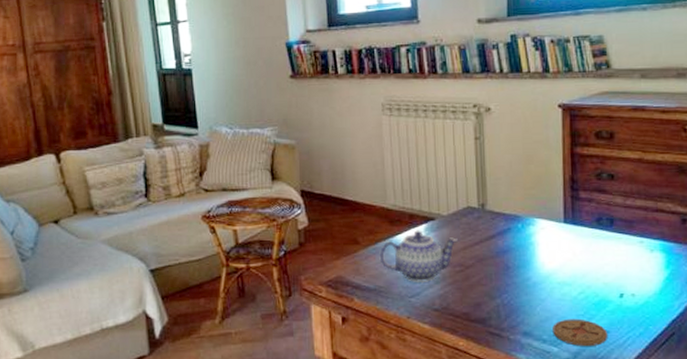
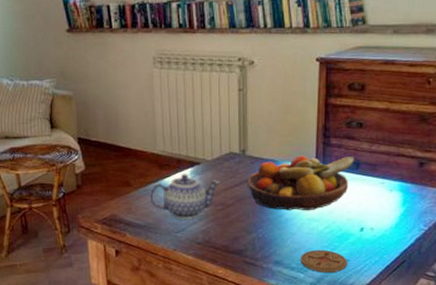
fruit bowl: none [487,210,608,274] -> present [247,155,355,211]

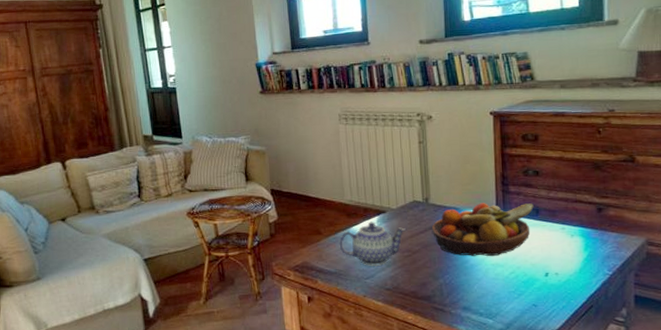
coaster: present [300,249,348,272] -> none [488,295,536,318]

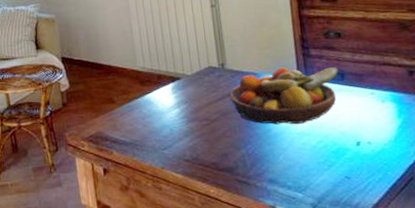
teapot: present [339,221,406,267] -> none [133,89,202,137]

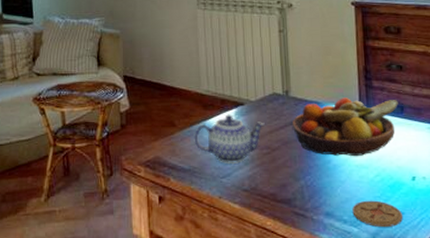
teapot: none [133,89,202,137] -> present [194,114,265,165]
coaster: none [295,166,350,192] -> present [352,200,404,227]

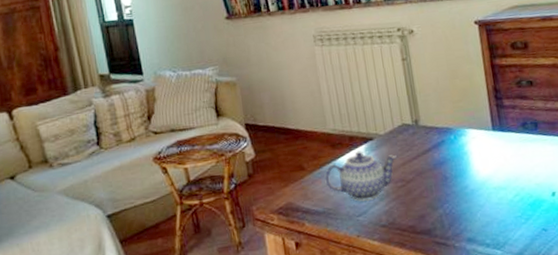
fruit bowl: present [291,98,398,157] -> none [424,117,532,181]
coaster: present [352,200,404,227] -> none [494,220,547,247]

